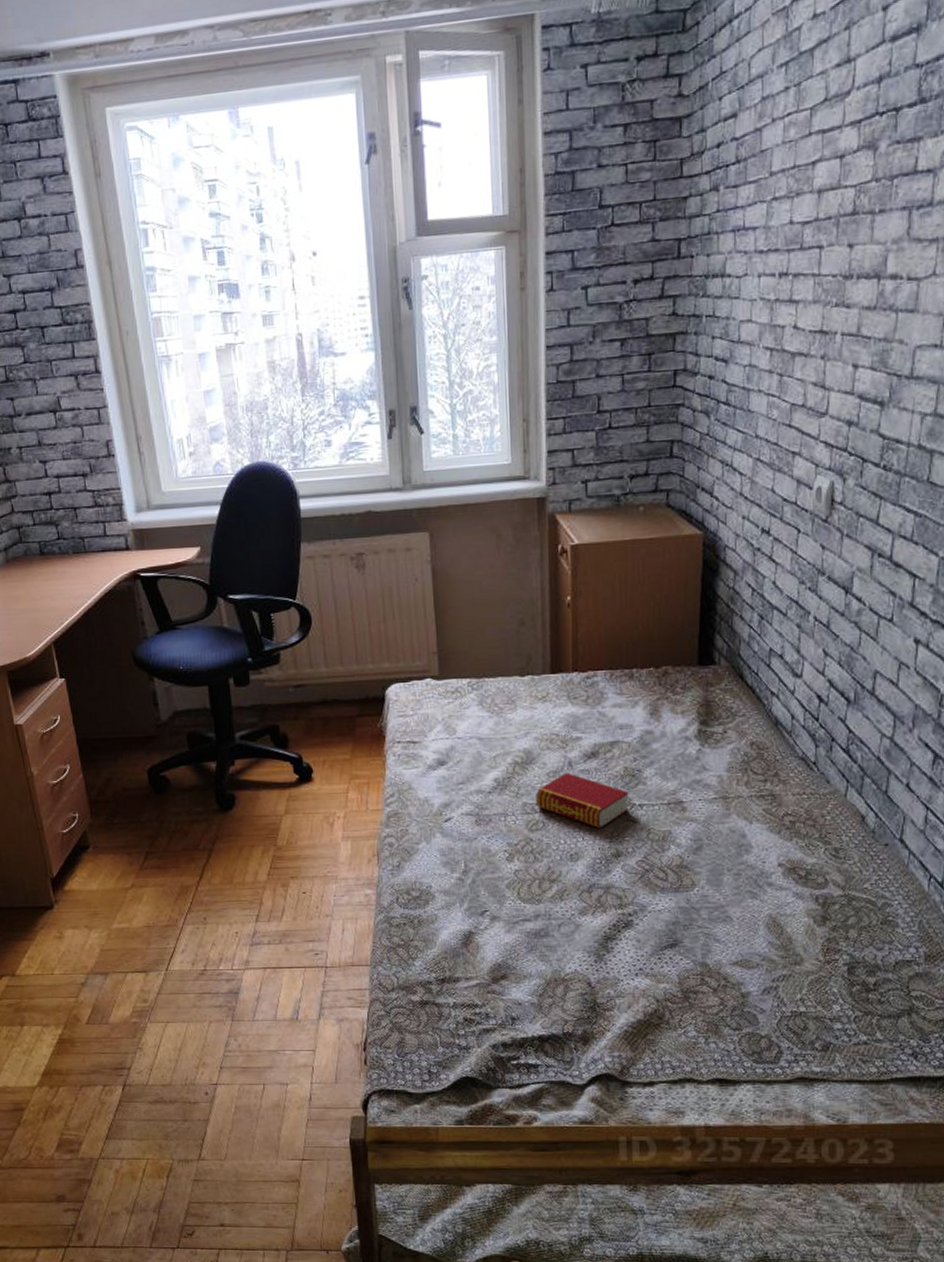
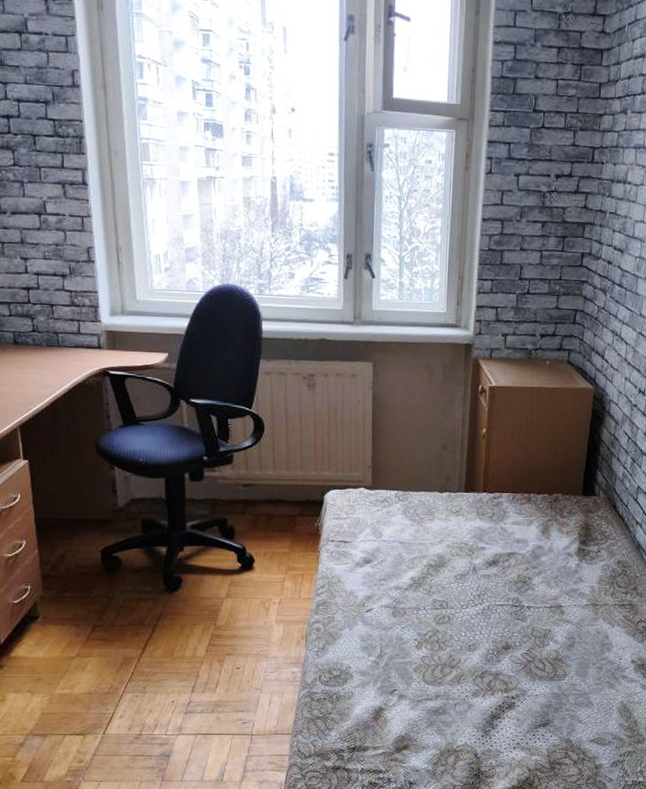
book: present [536,772,629,829] -> none [444,576,520,625]

